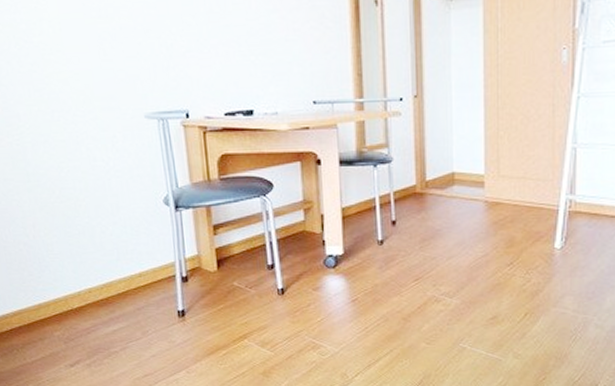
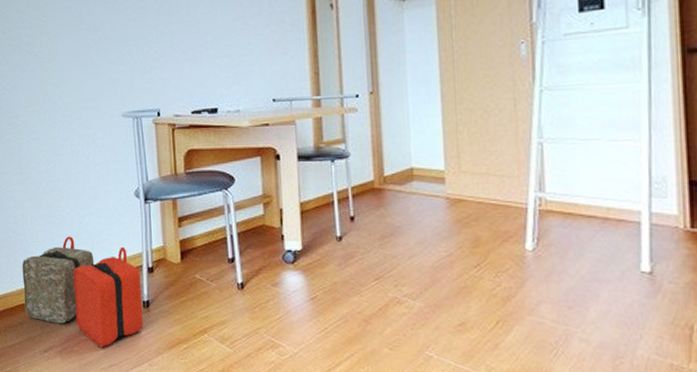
first aid kit: none [37,247,179,358] -> present [22,236,144,348]

